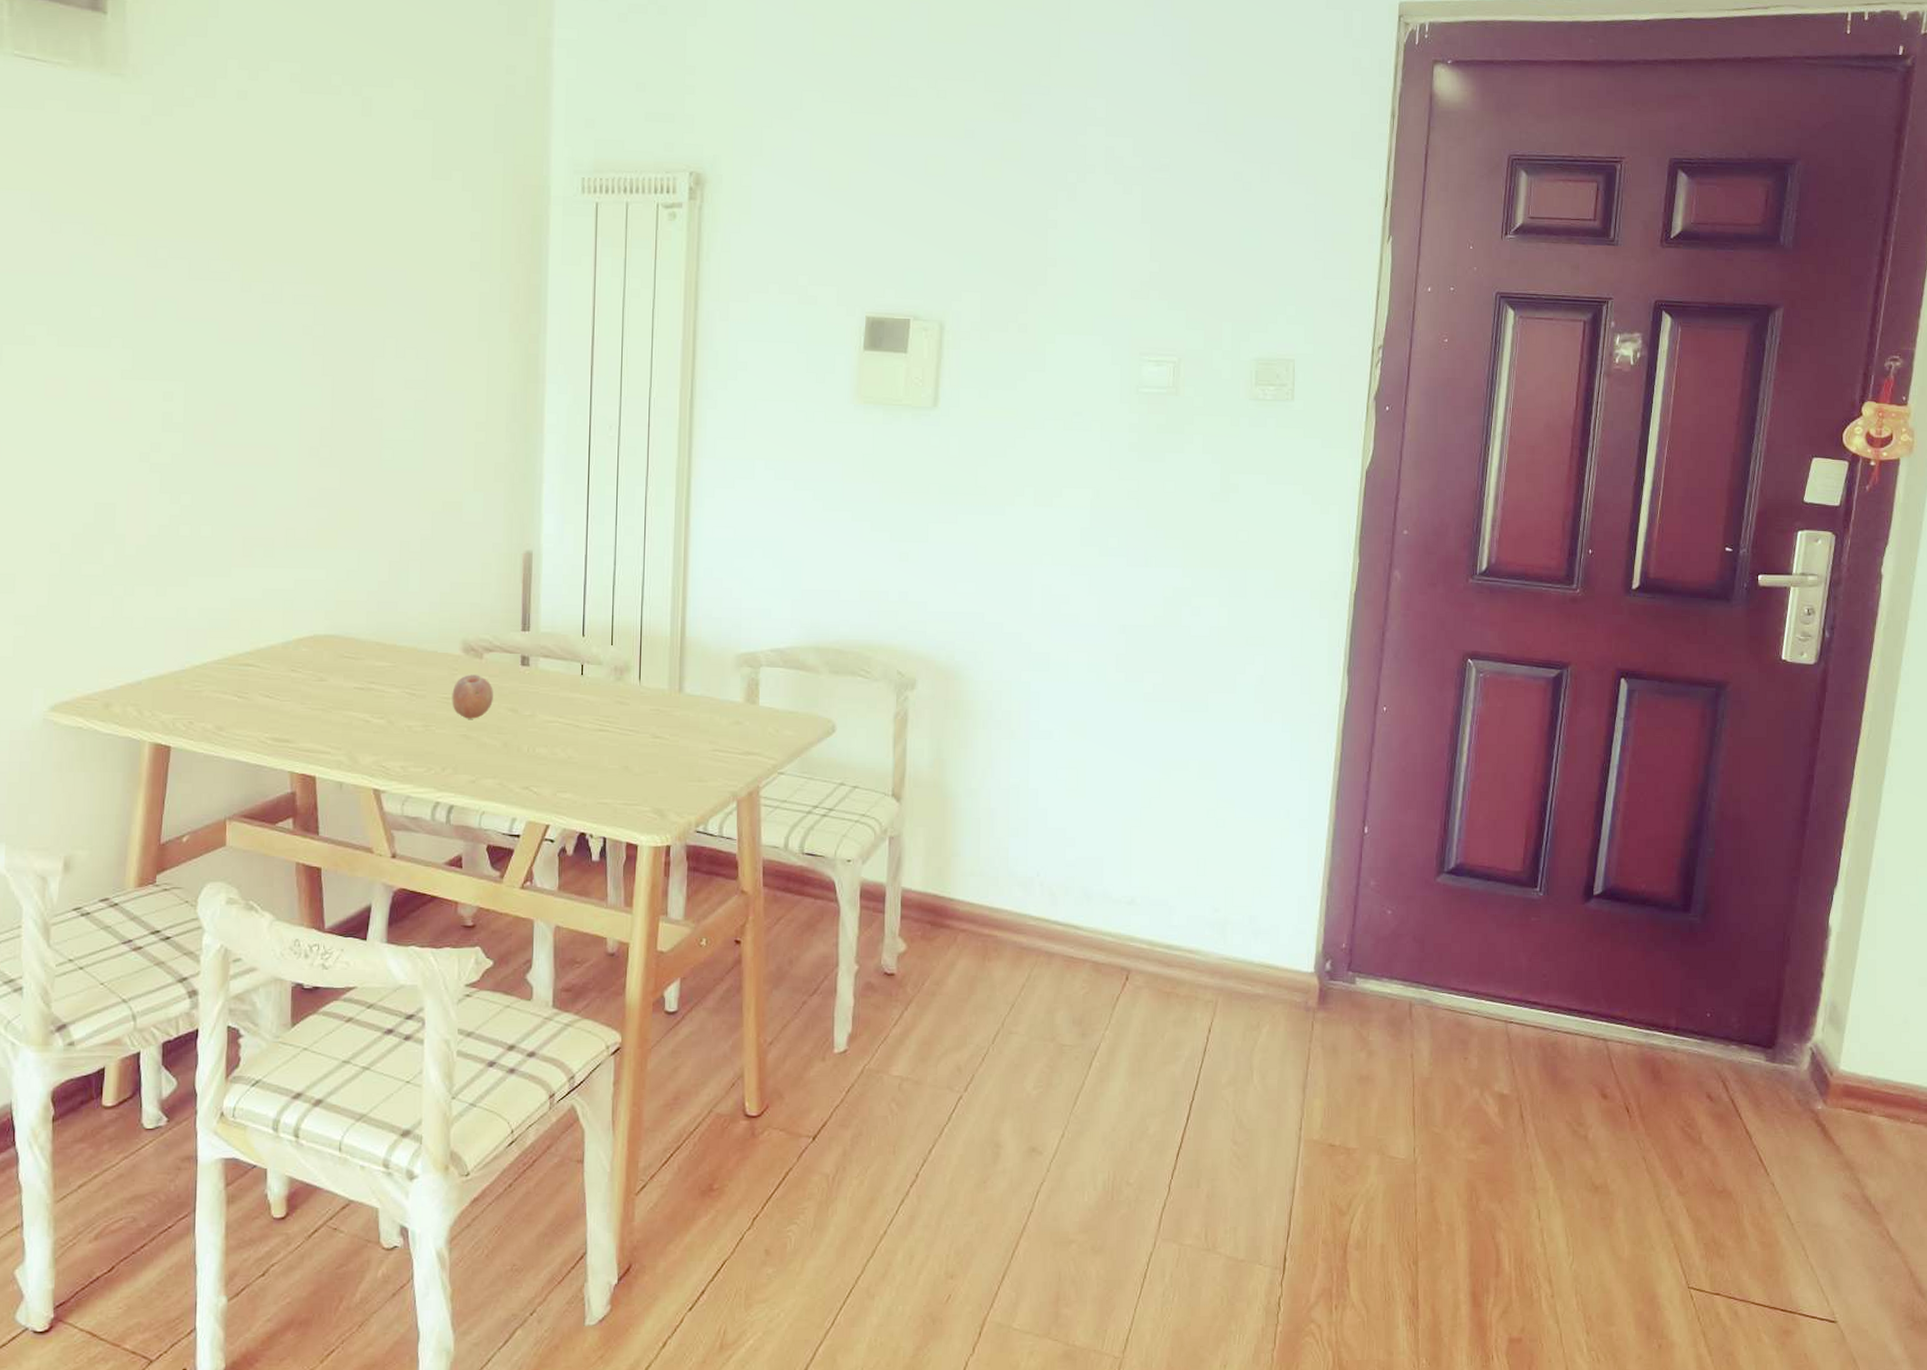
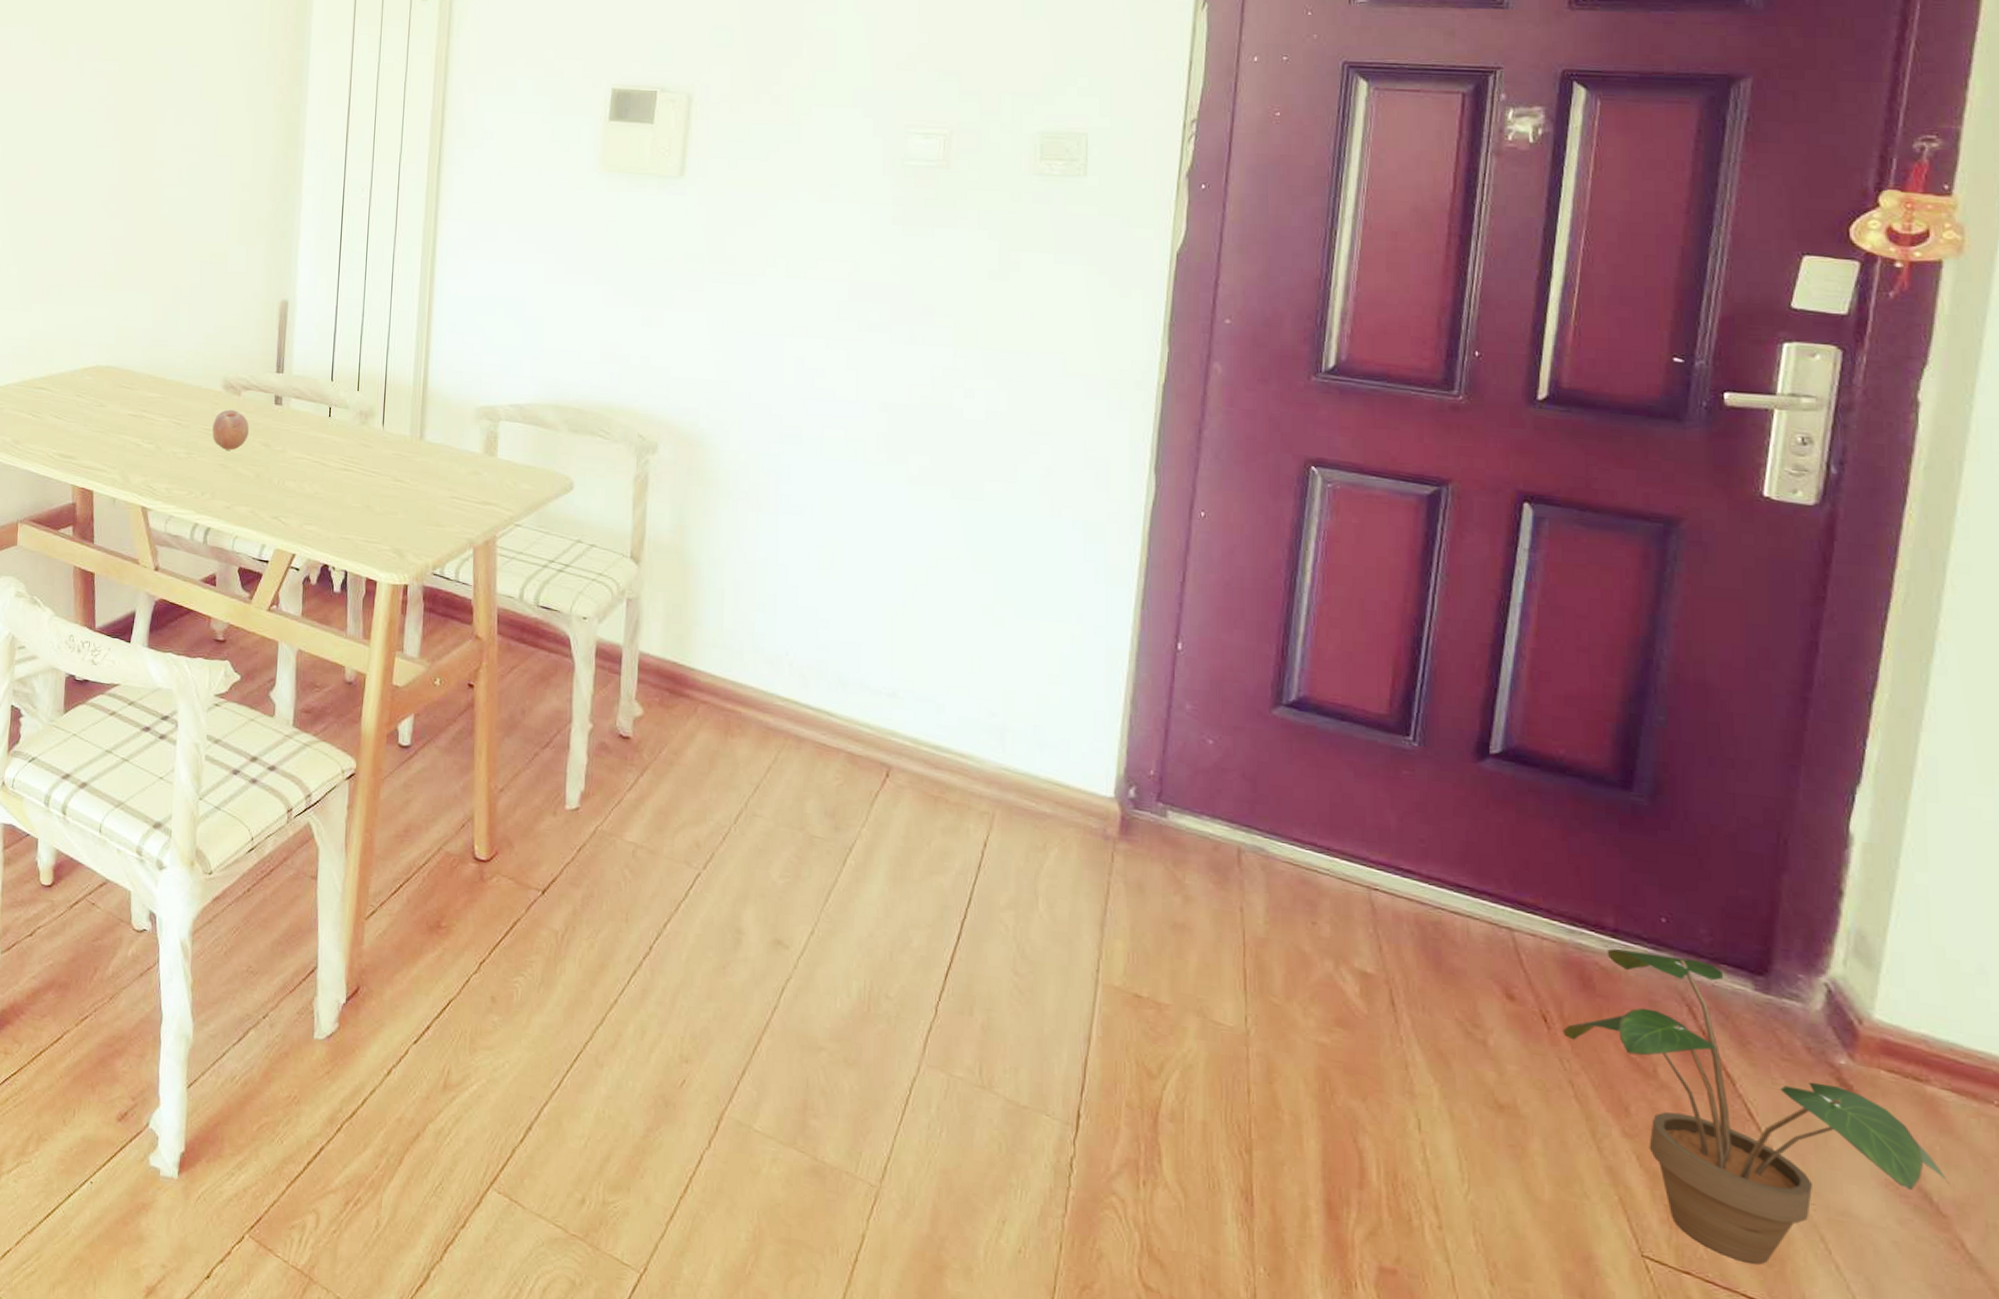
potted plant: none [1639,1043,1882,1277] -> present [1563,948,1950,1265]

